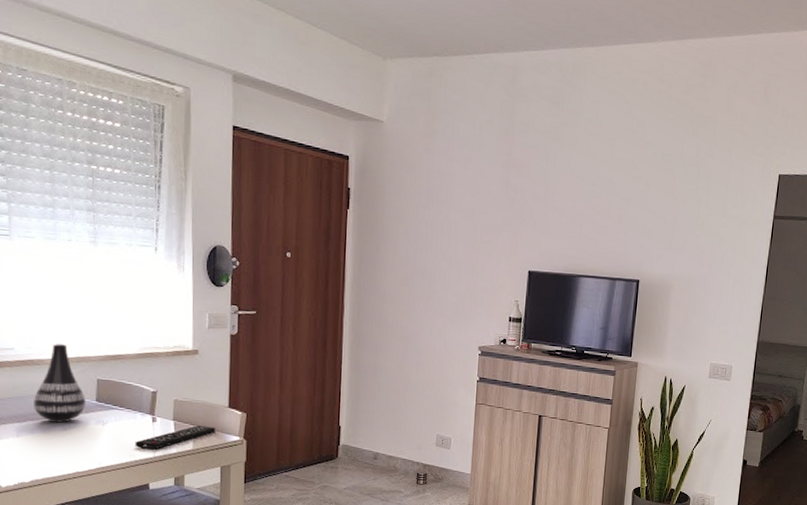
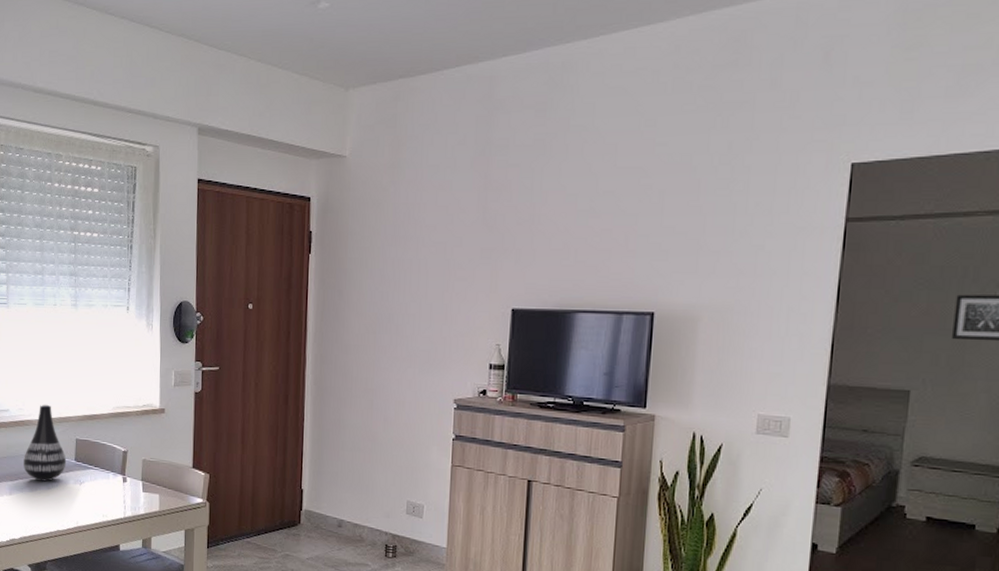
remote control: present [135,425,215,450] -> none [107,486,180,511]

